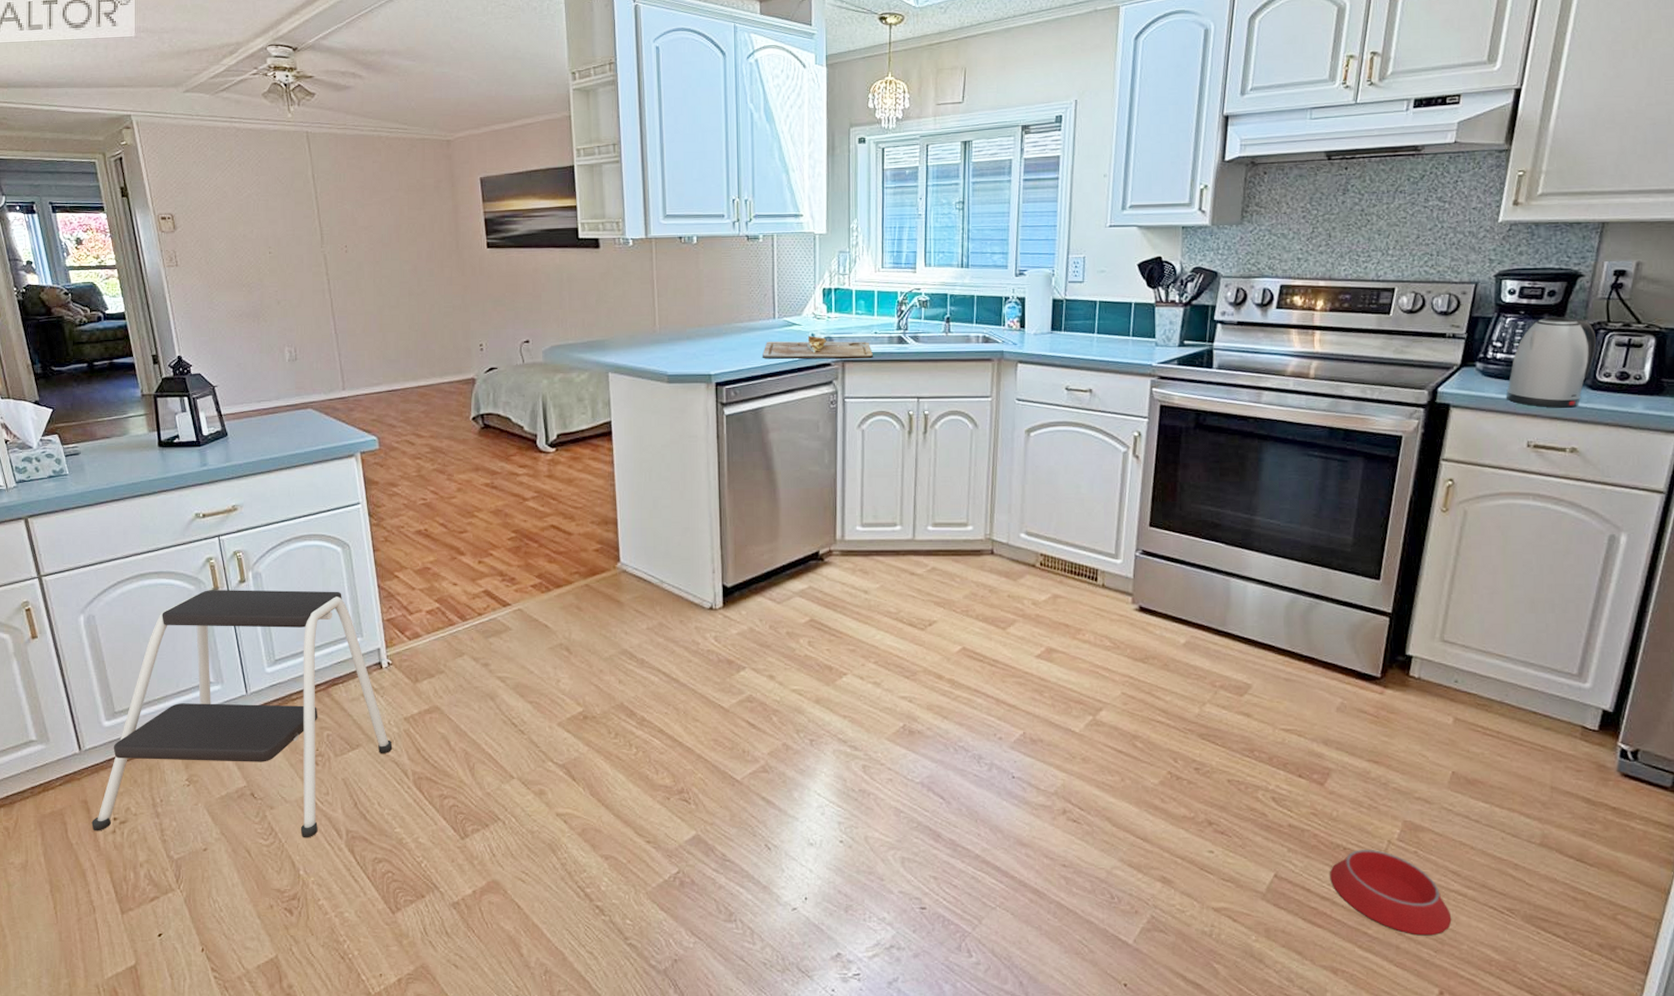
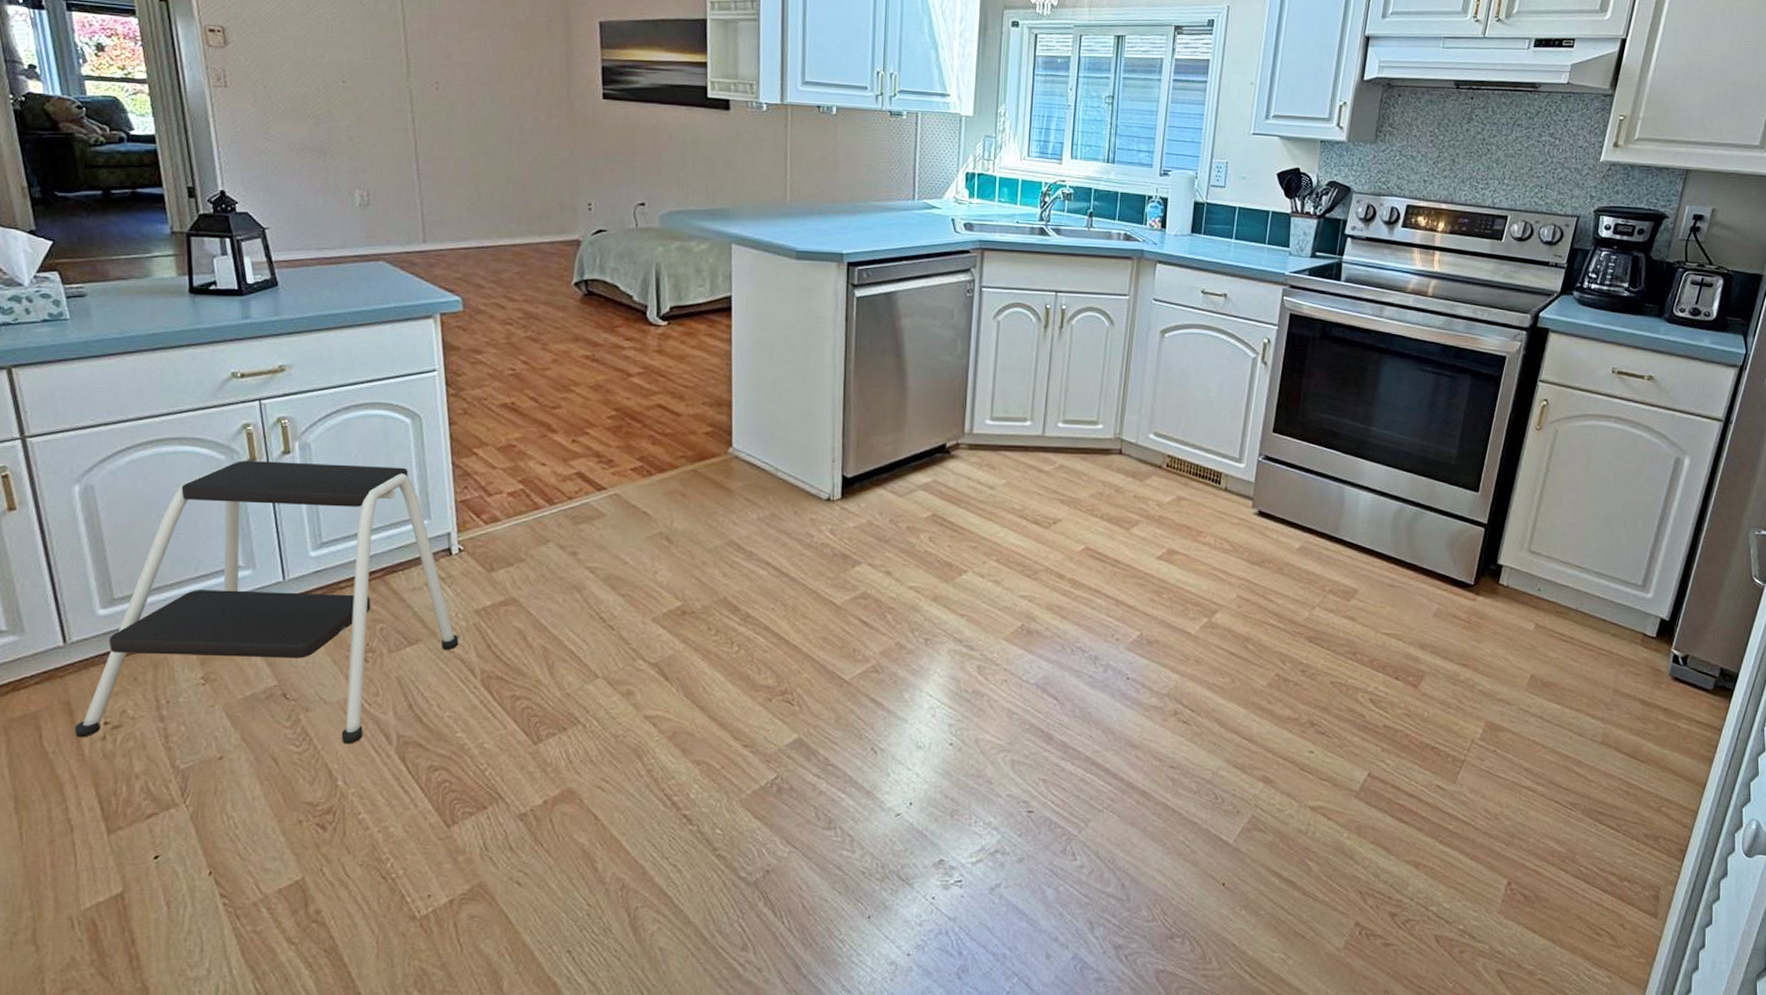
cutting board: present [762,335,873,359] -> none [899,220,1013,248]
pet bowl: present [1330,850,1452,936] -> none [1418,749,1522,830]
kettle: present [1505,316,1596,408] -> none [1596,253,1675,339]

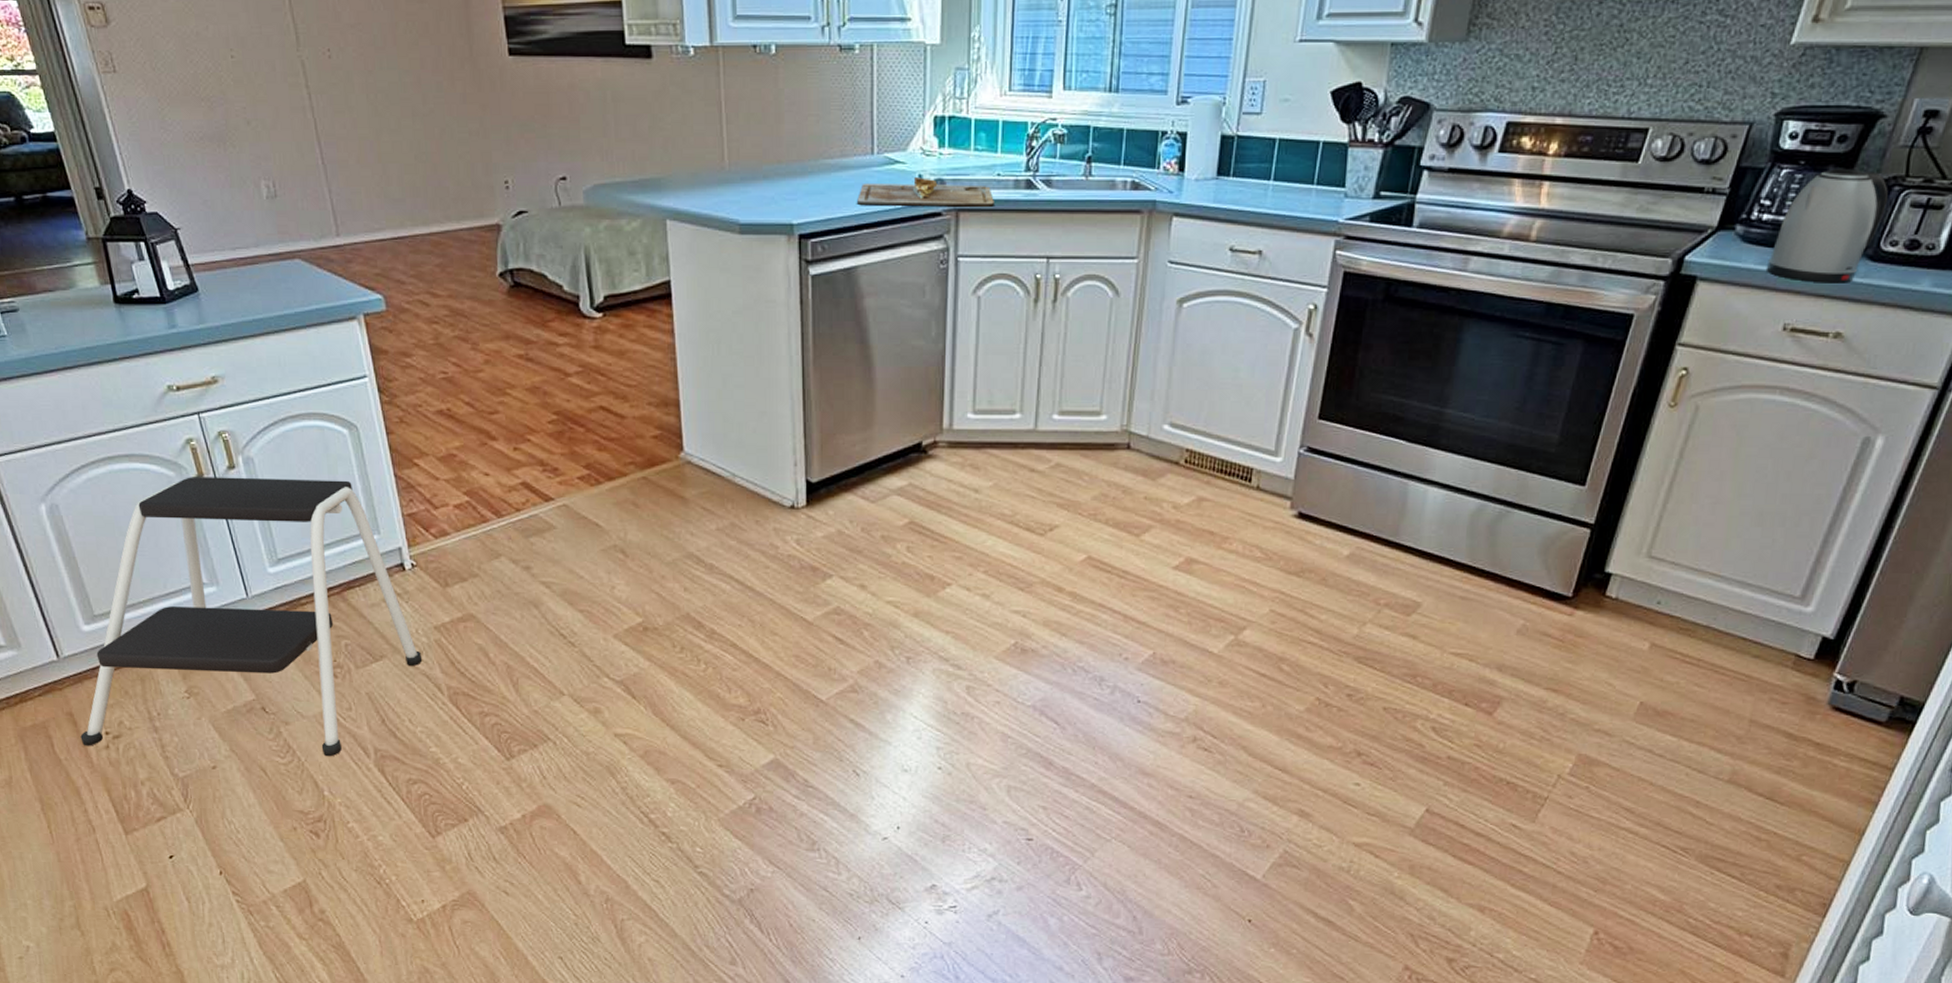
cutting board: none [899,220,1013,248] -> present [857,176,994,207]
kettle: none [1596,253,1675,339] -> present [1765,168,1888,283]

